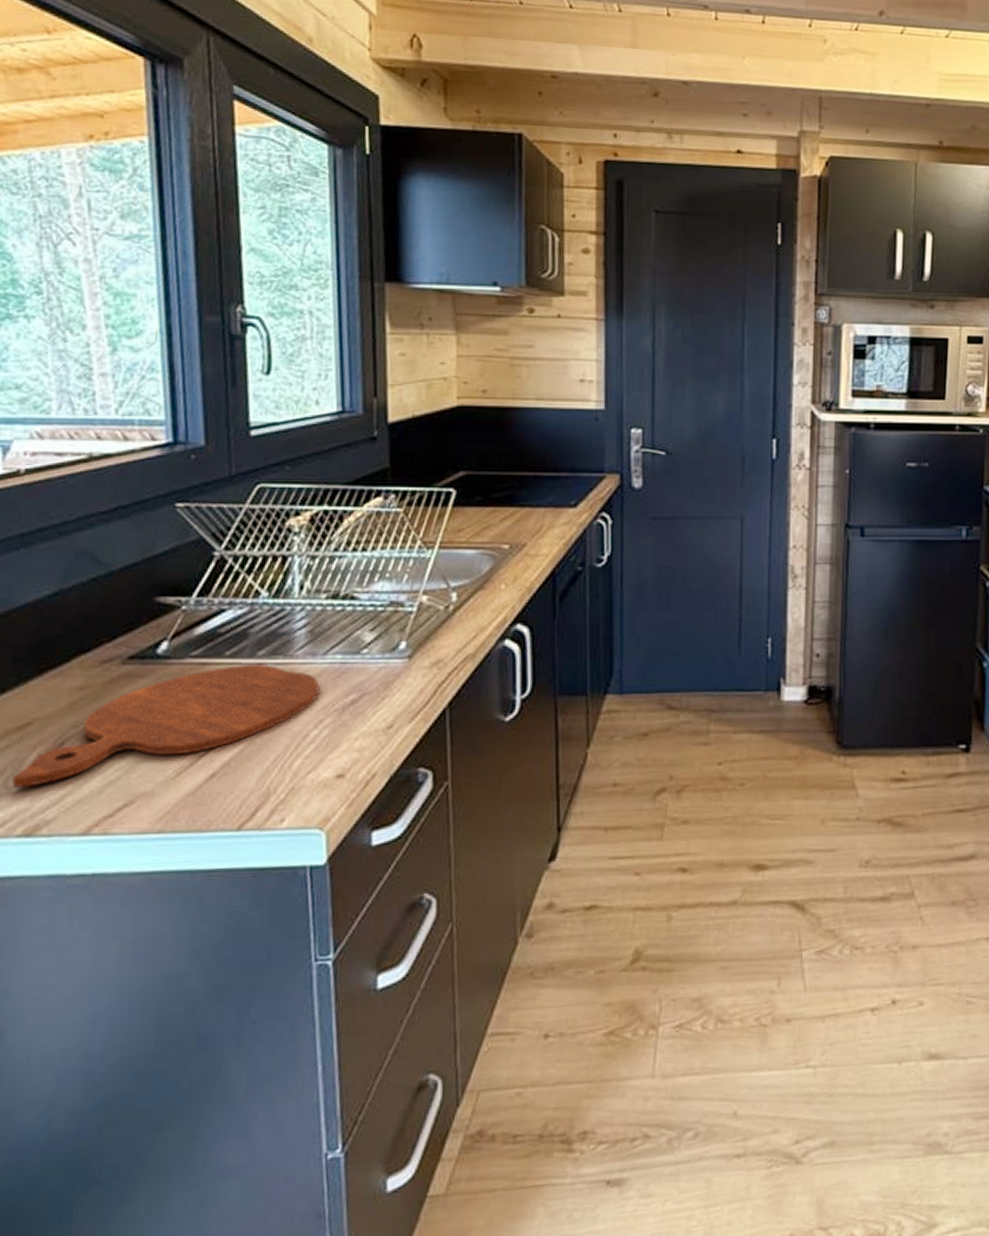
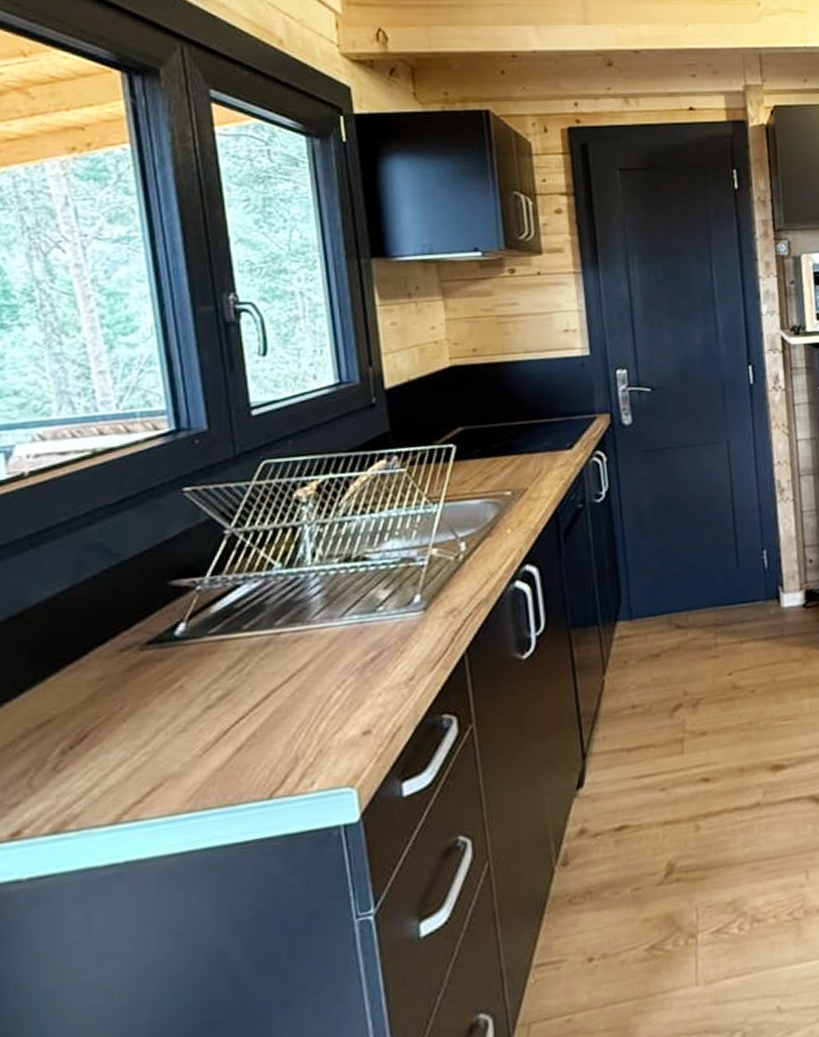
cutting board: present [12,664,320,788] -> none [36,633,339,787]

